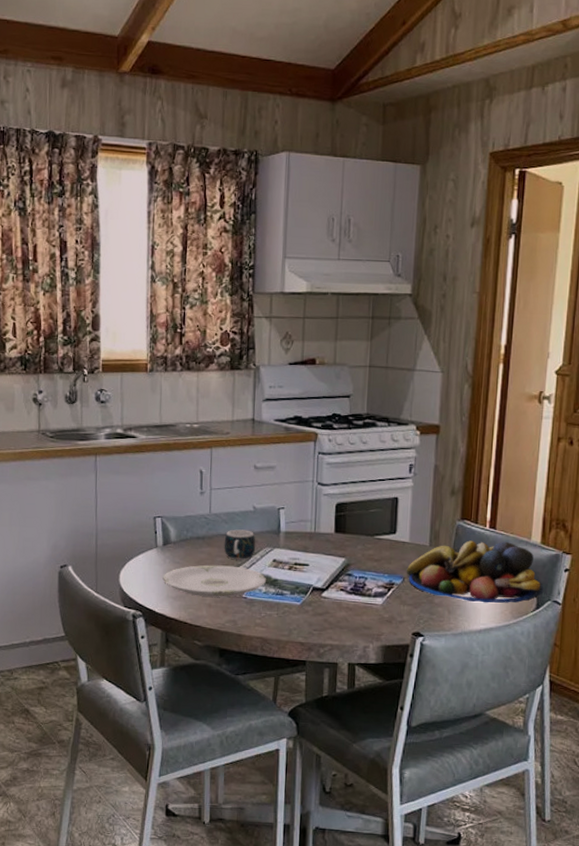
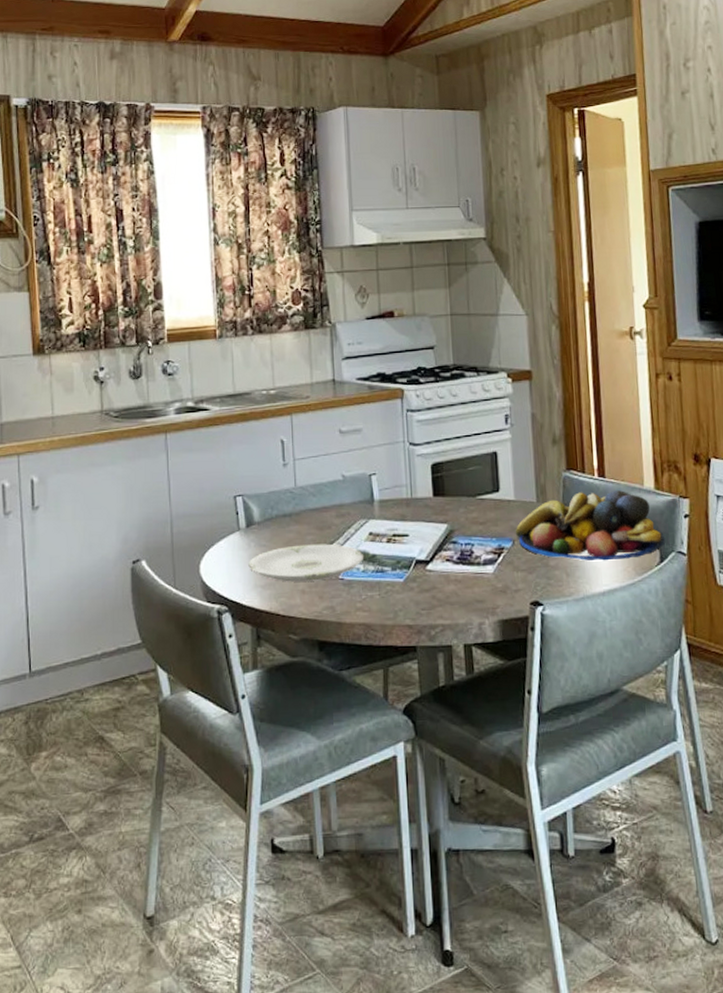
mug: present [224,529,256,560] -> none [313,502,349,536]

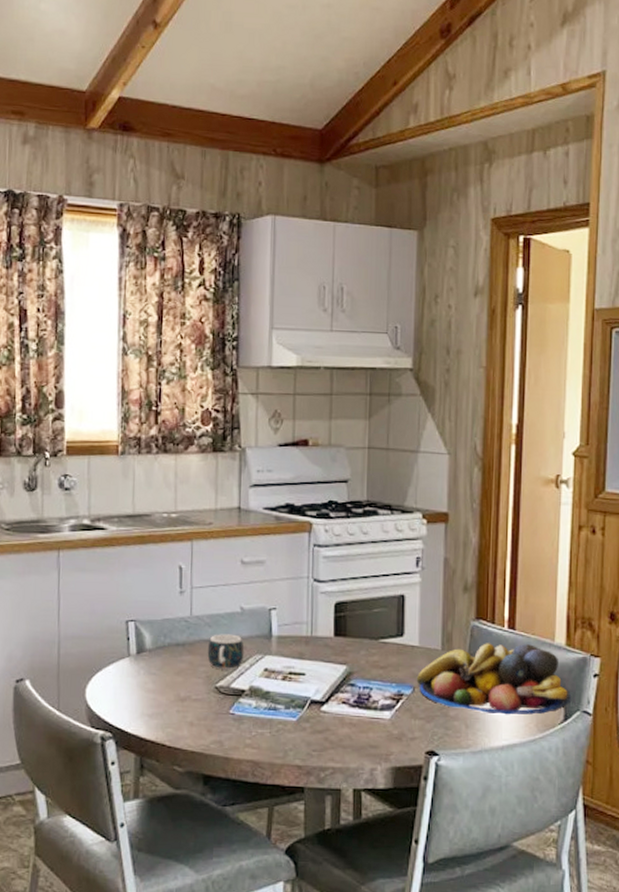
plate: present [248,544,364,582] -> none [136,676,258,714]
mug: none [313,502,349,536] -> present [207,634,245,669]

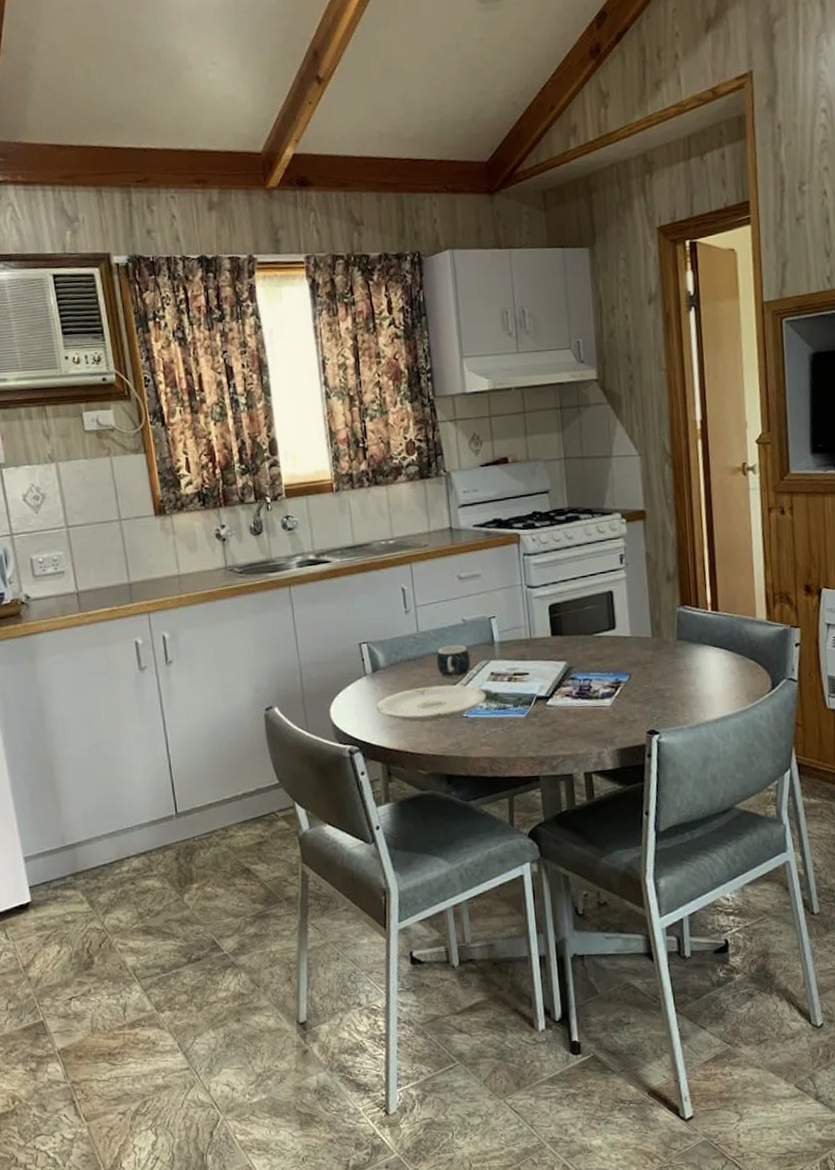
plate: none [136,676,258,714] -> present [376,684,487,722]
fruit bowl: present [416,643,572,715] -> none [631,623,777,691]

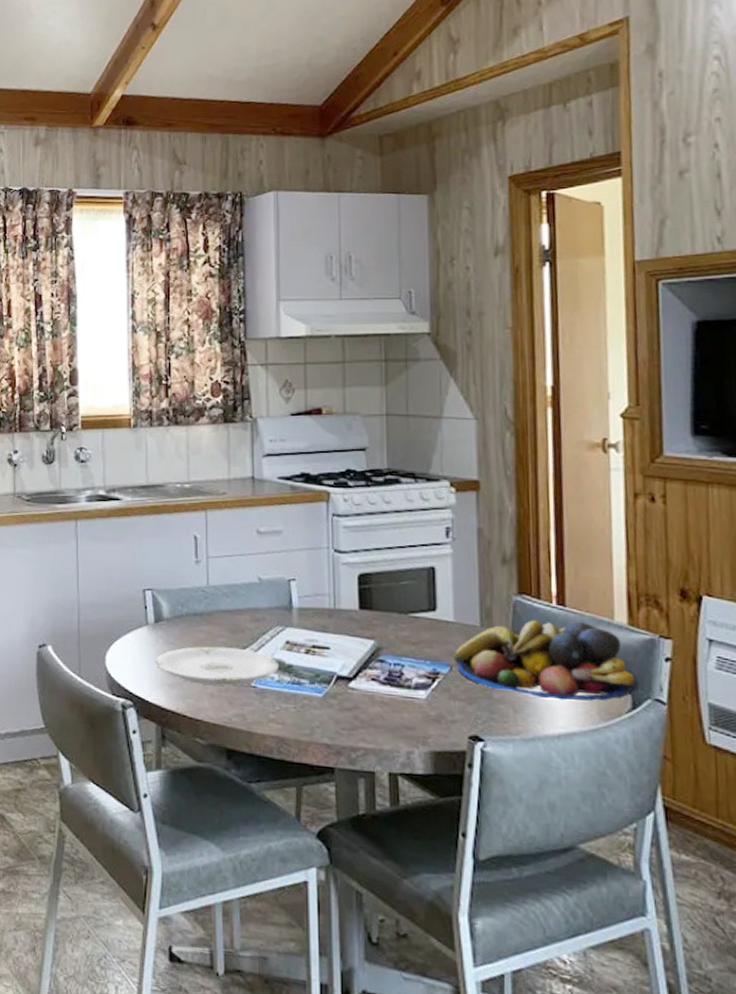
mug: present [436,645,471,678] -> none [226,604,264,641]
fruit bowl: none [631,623,777,691] -> present [453,620,640,701]

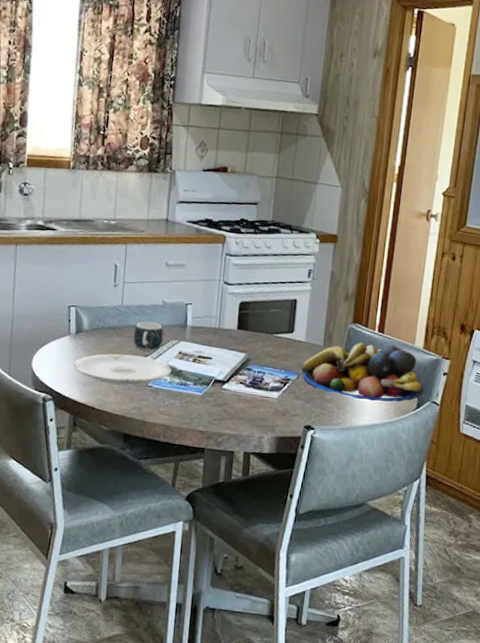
mug: none [226,604,264,641] -> present [133,321,164,351]

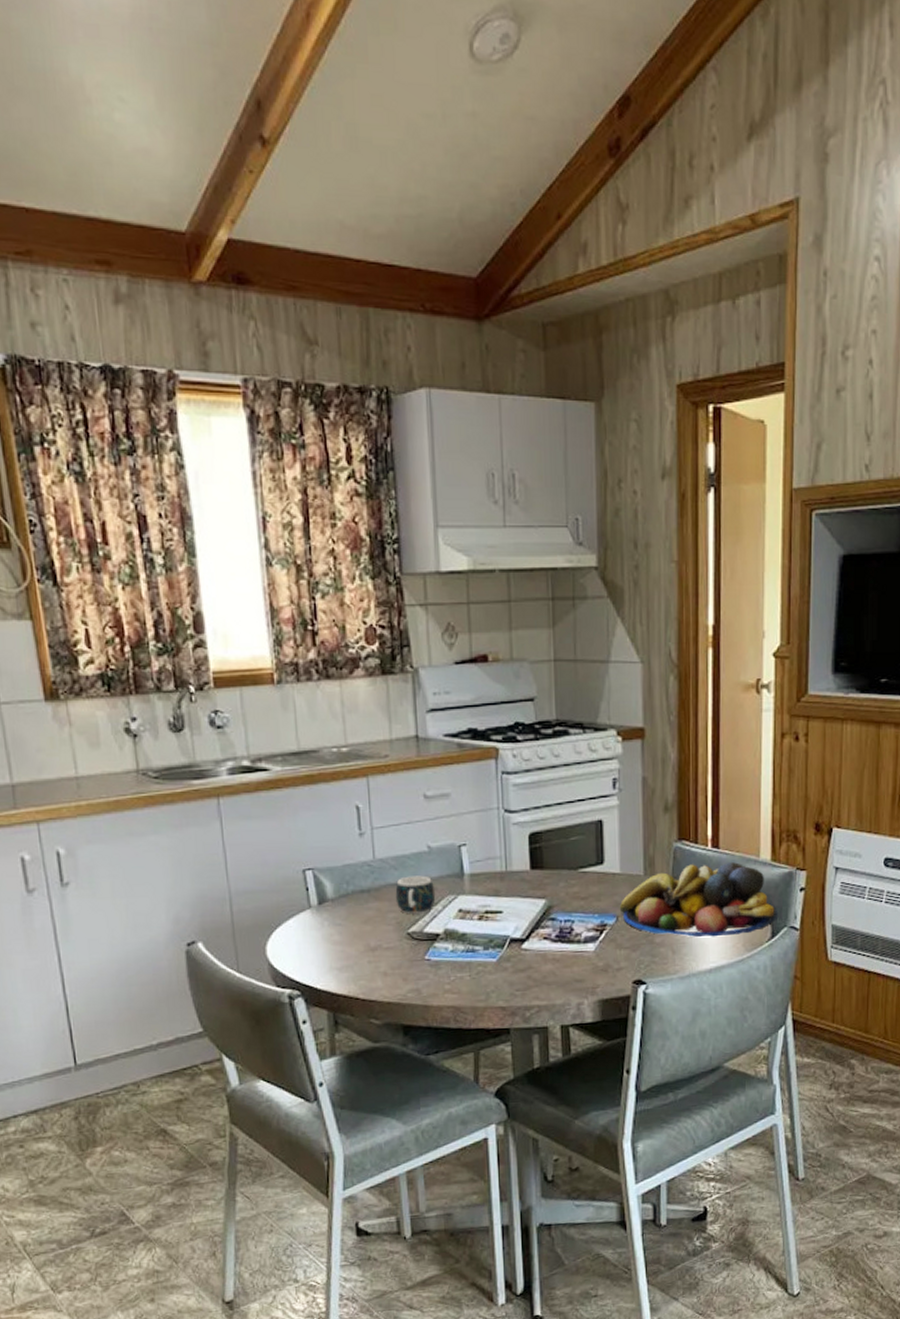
plate: present [73,353,172,385] -> none [322,922,453,964]

